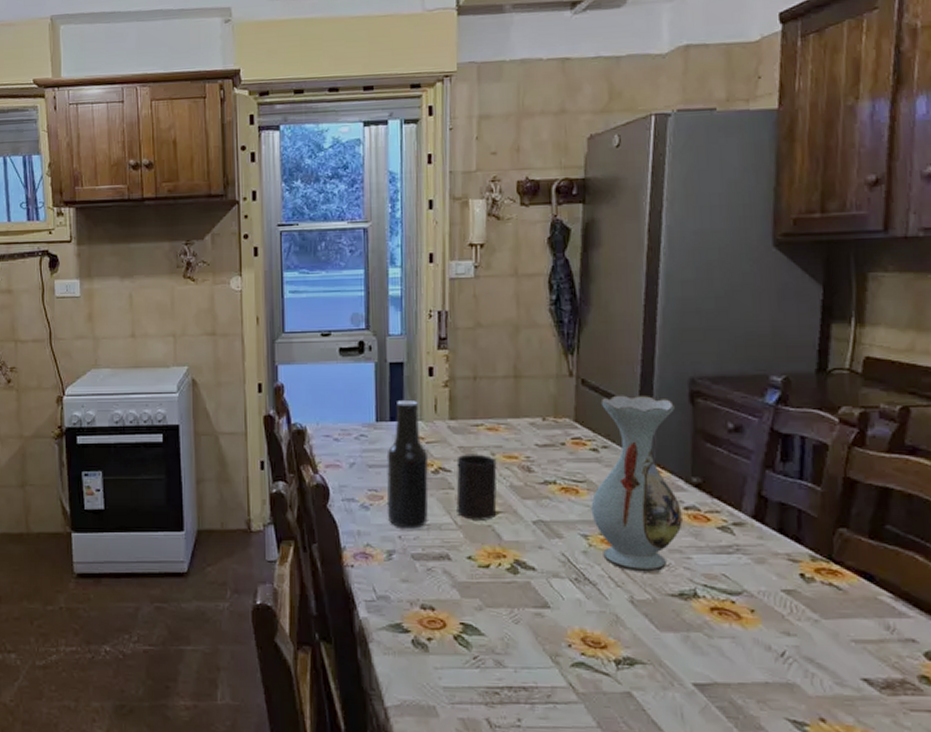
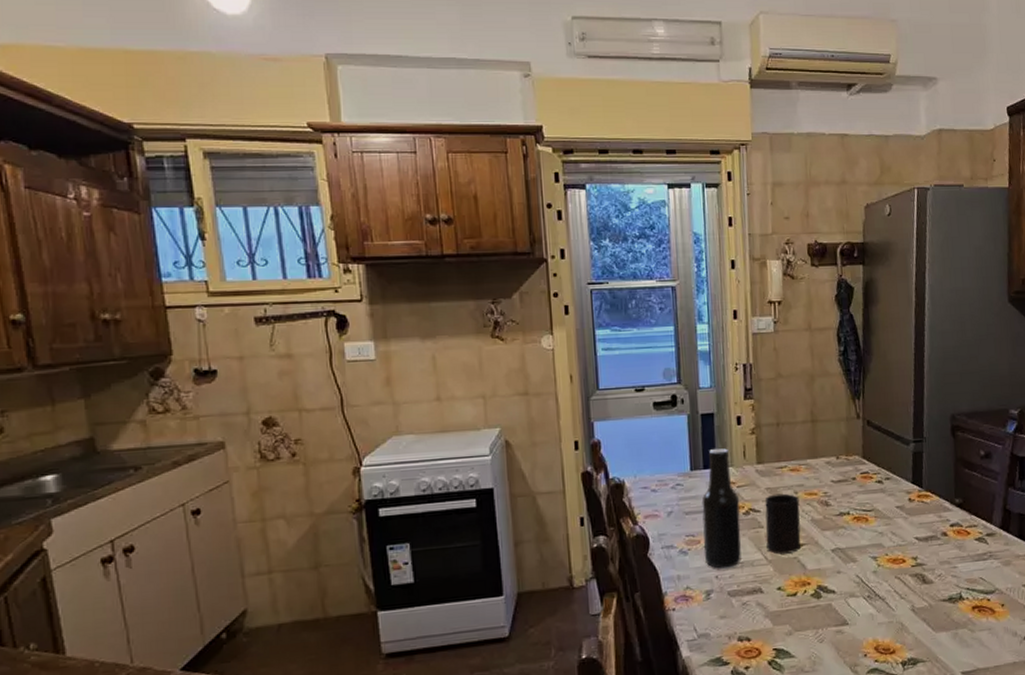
vase: present [591,395,683,572] -> none [878,431,949,585]

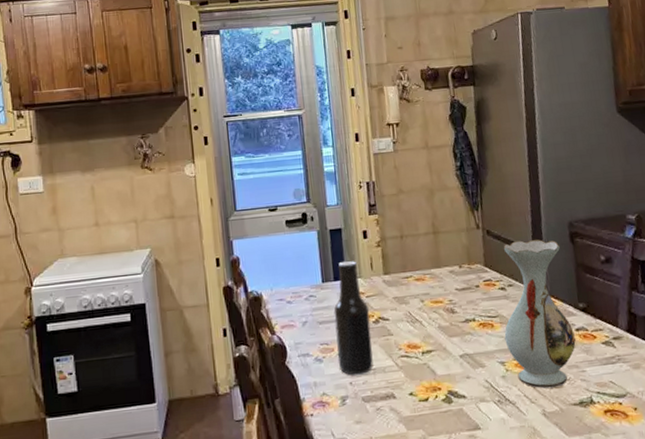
cup: present [764,493,801,554] -> none [393,302,430,361]
vase: none [878,431,949,585] -> present [503,239,576,389]

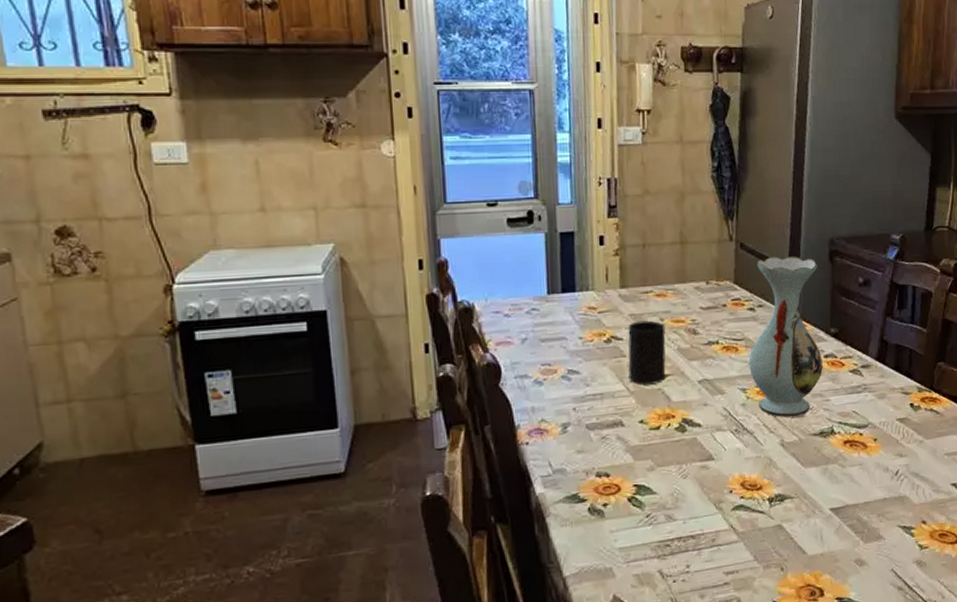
beer bottle: present [333,261,374,375] -> none [559,270,602,400]
cup: none [393,302,430,361] -> present [628,320,666,385]

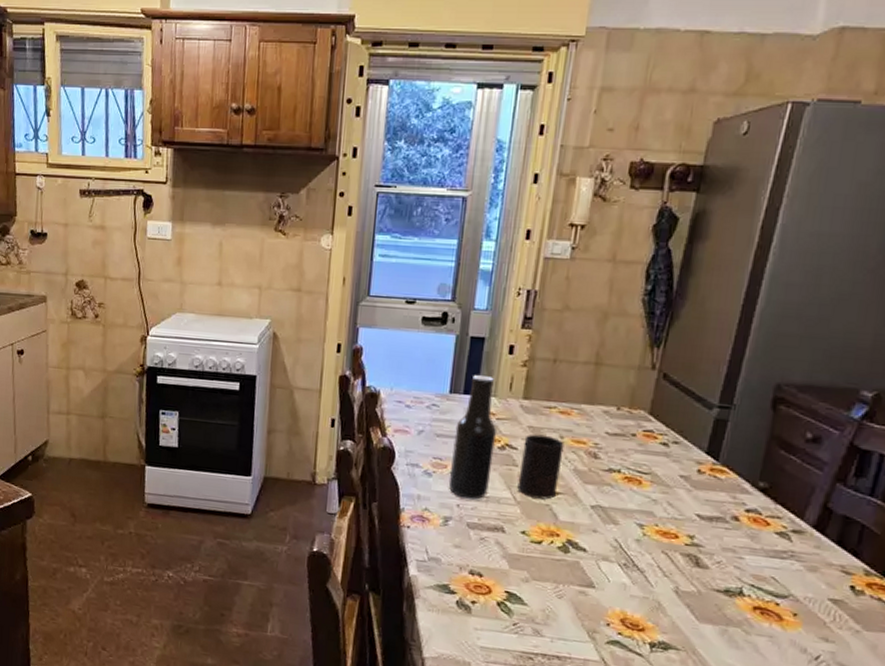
beer bottle: none [559,270,602,400] -> present [448,375,497,500]
vase: present [748,255,823,418] -> none [651,392,756,567]

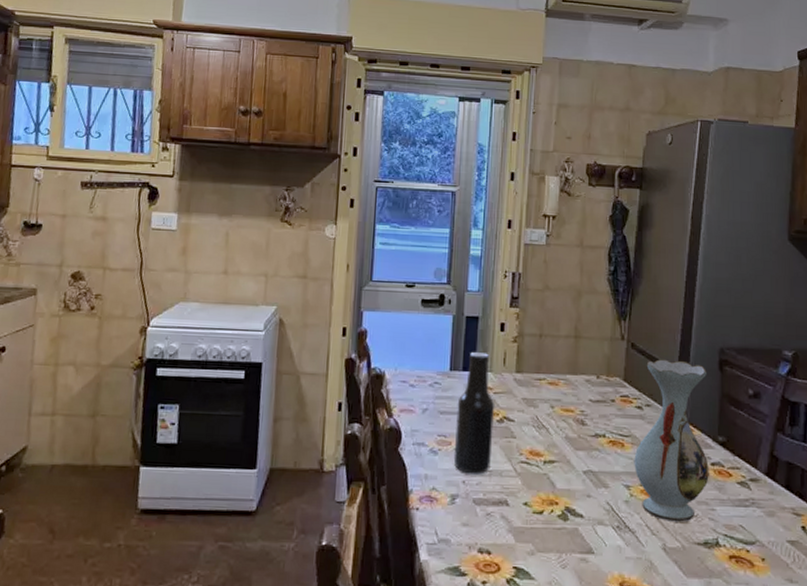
cup: present [517,434,565,500] -> none [517,405,555,469]
vase: none [651,392,756,567] -> present [634,359,709,522]

